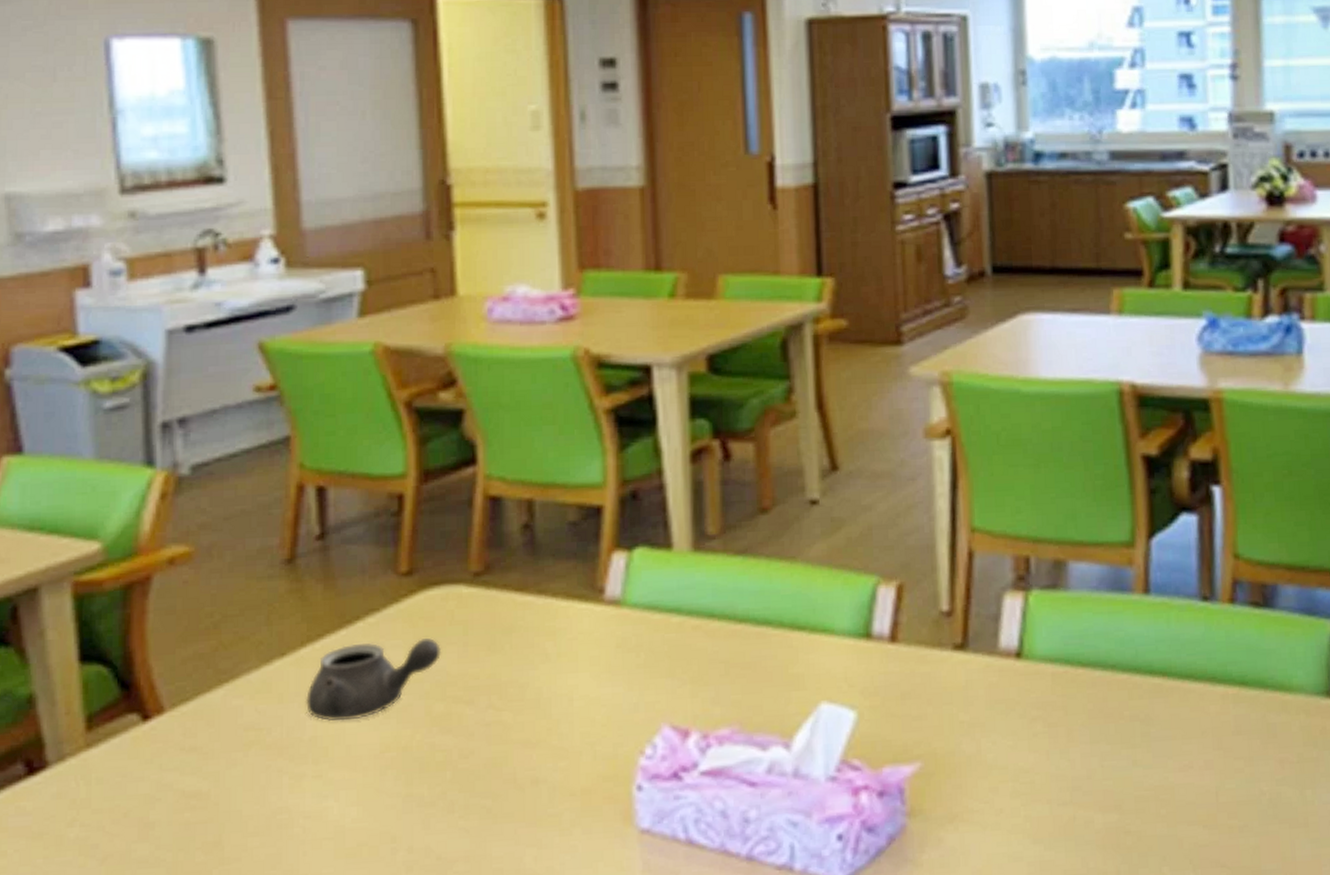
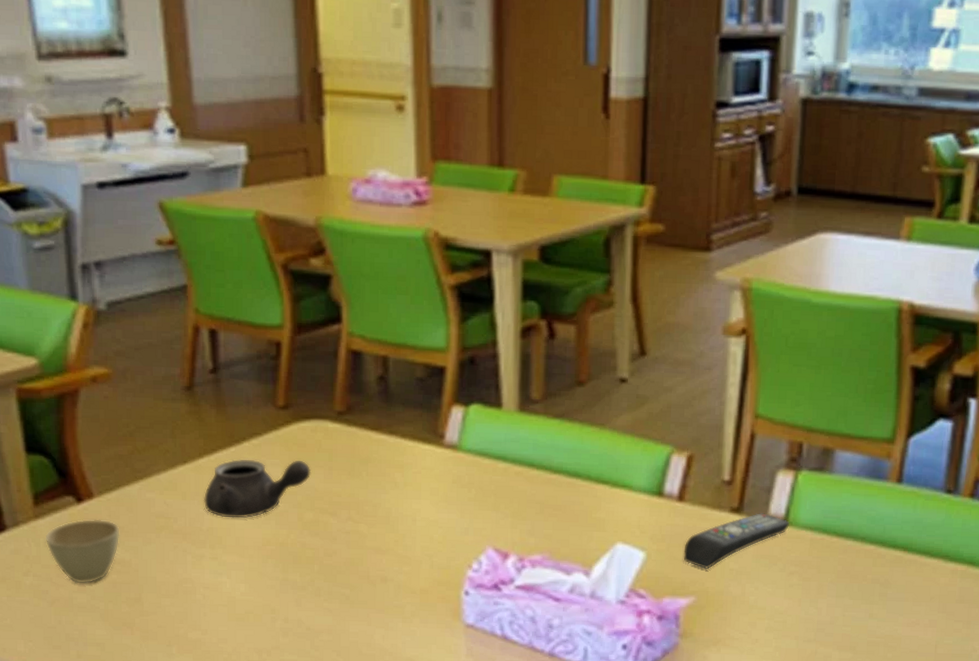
cup: none [98,739,197,830] -> present [45,518,120,584]
remote control: none [902,646,1025,726] -> present [683,512,789,570]

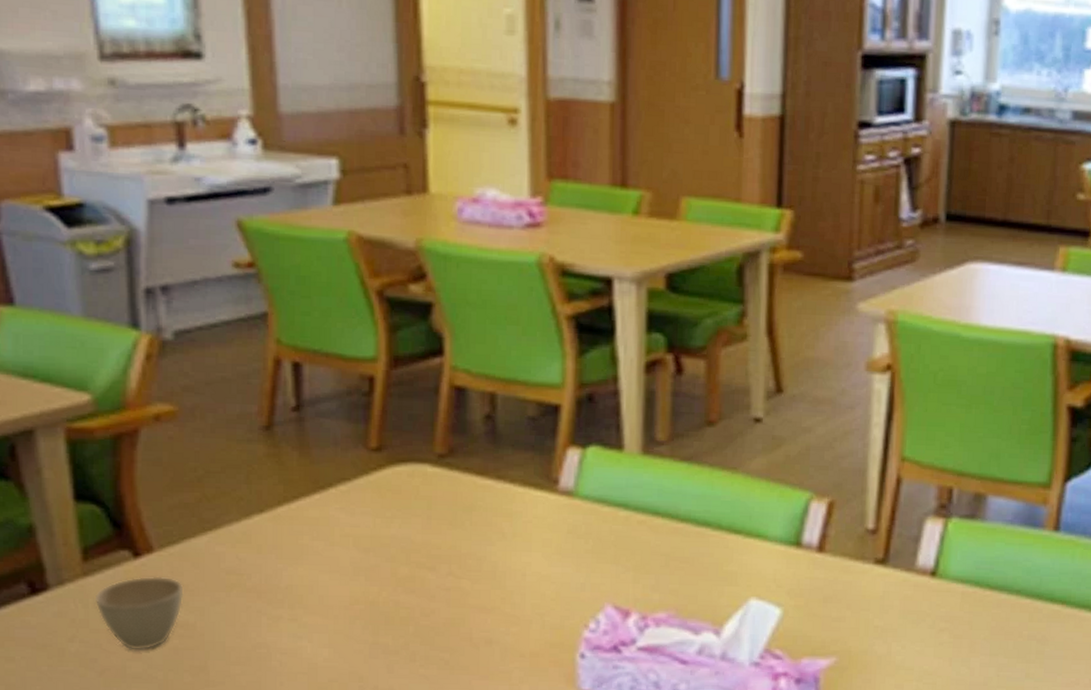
teapot: present [203,459,312,518] -> none [281,507,408,574]
remote control: present [683,512,789,570] -> none [823,563,939,627]

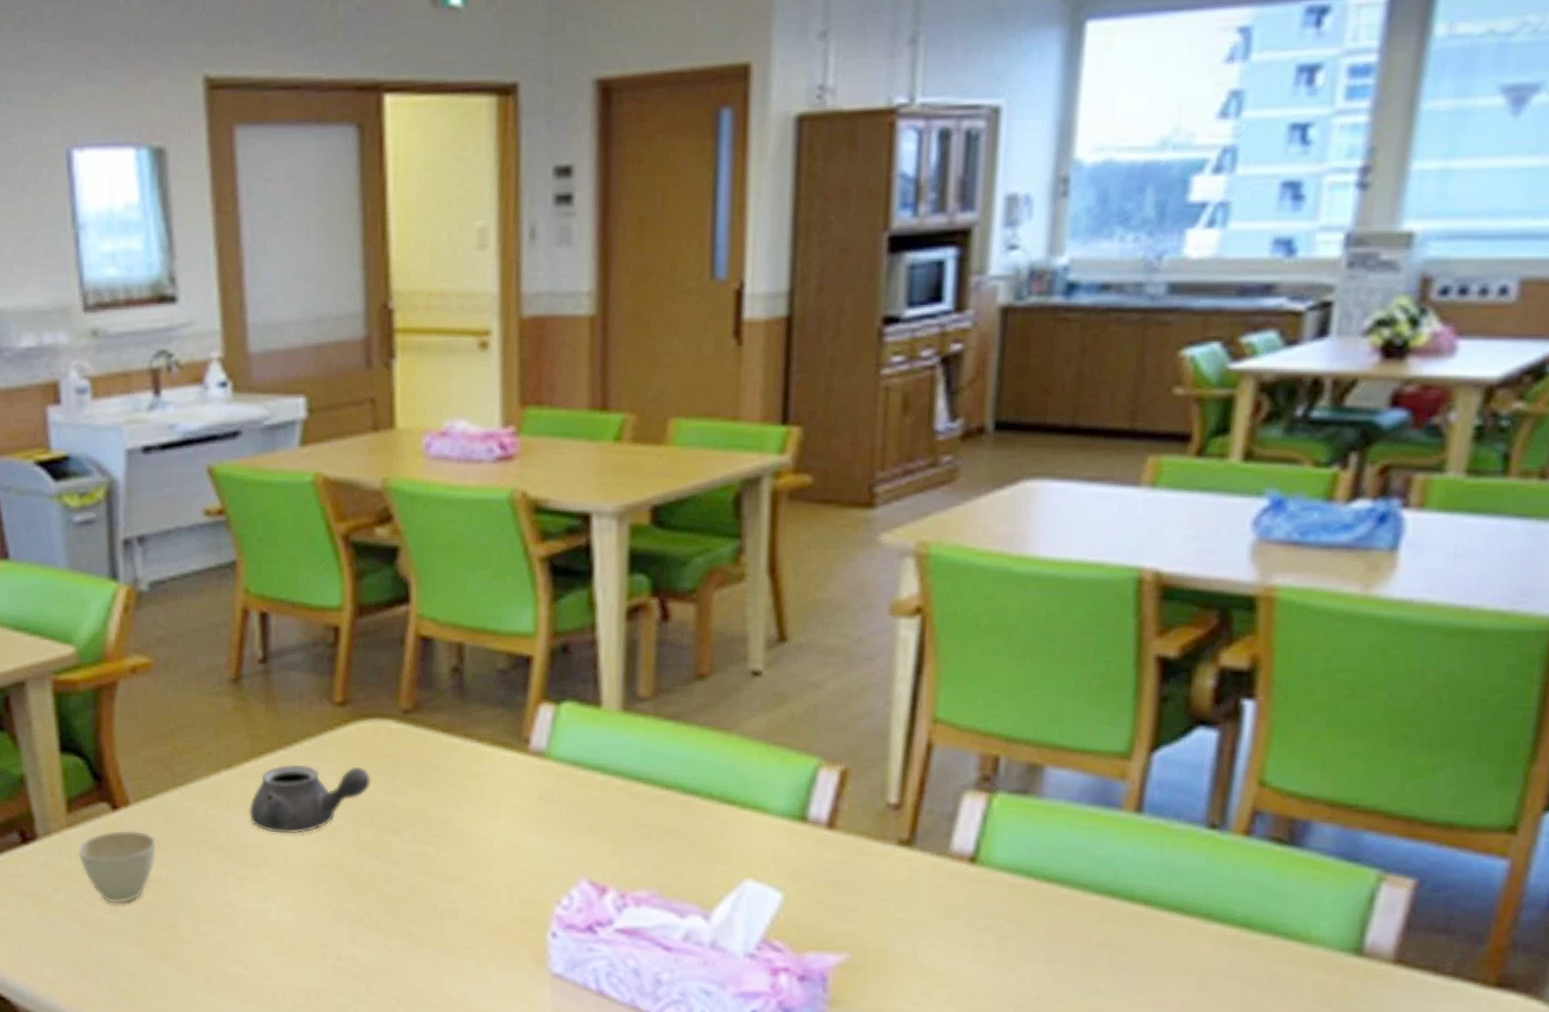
teapot: none [281,507,408,574] -> present [248,764,372,834]

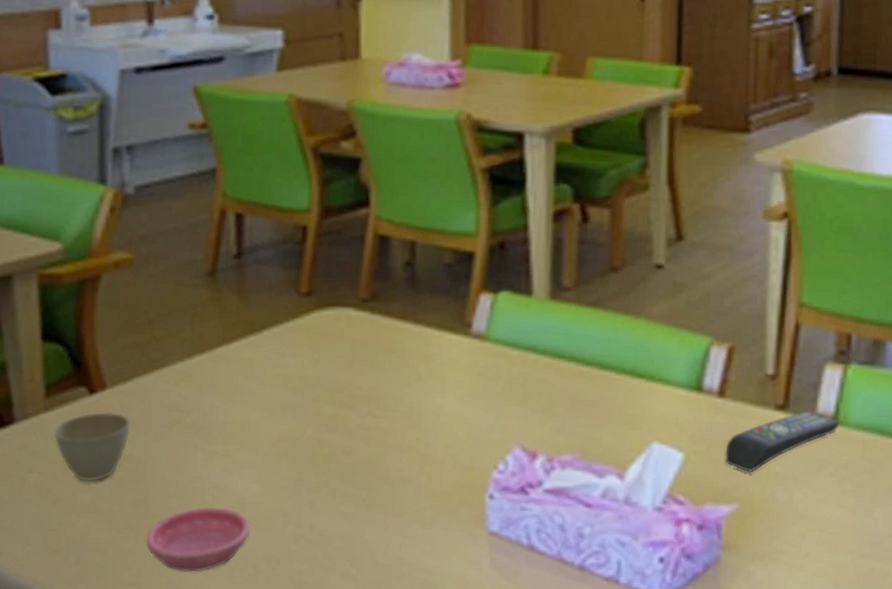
saucer: none [178,934,288,1002] -> present [146,506,251,572]
teapot: present [248,764,372,834] -> none [218,348,332,412]
remote control: none [833,846,980,919] -> present [725,409,840,474]

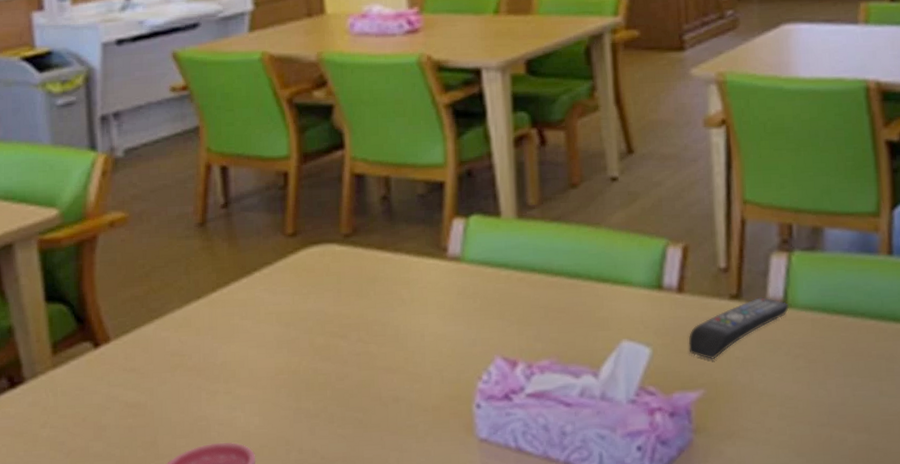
cup: present [53,411,131,482] -> none [62,362,136,432]

